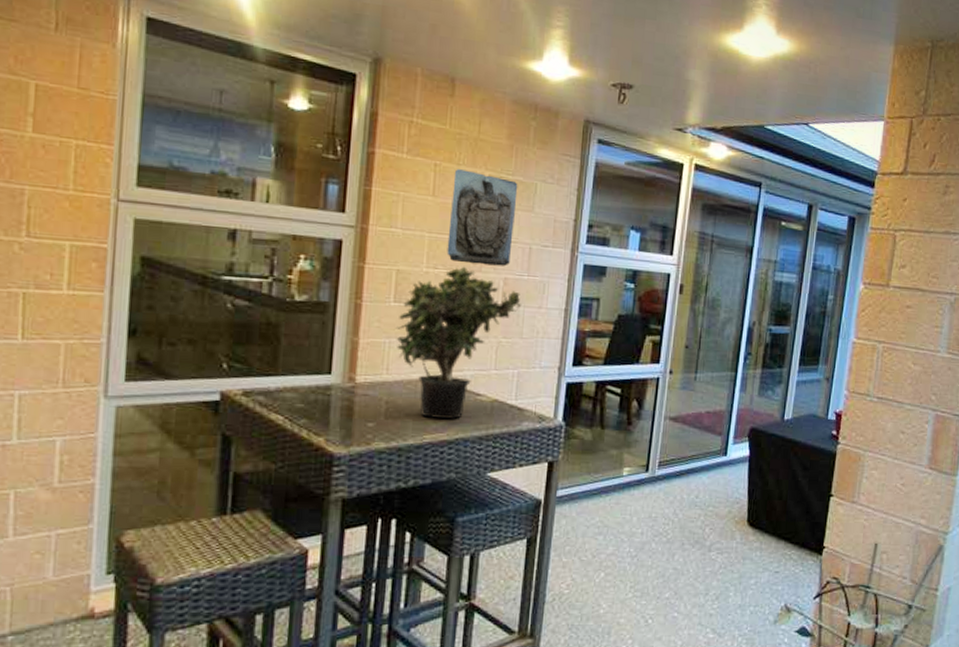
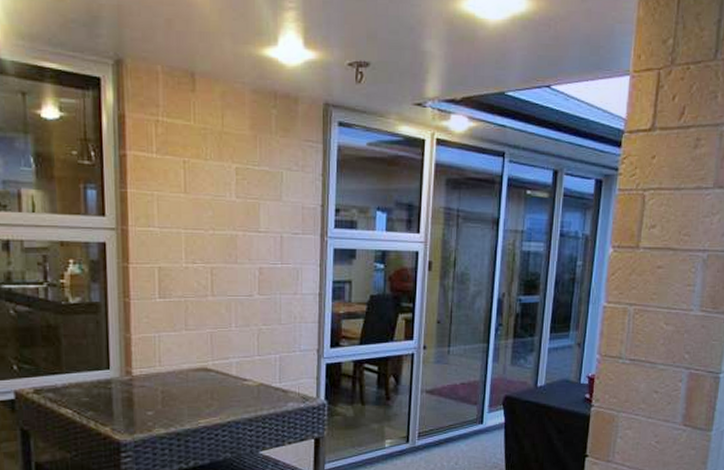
potted plant: present [395,266,522,419] -> none [163,259,278,404]
wall sculpture: present [446,169,518,266] -> none [202,164,265,256]

